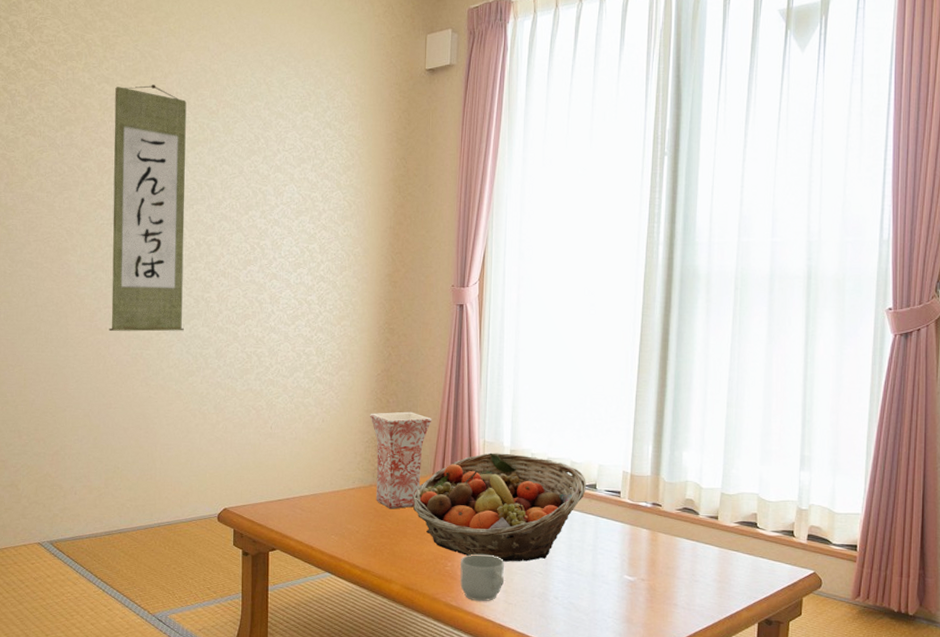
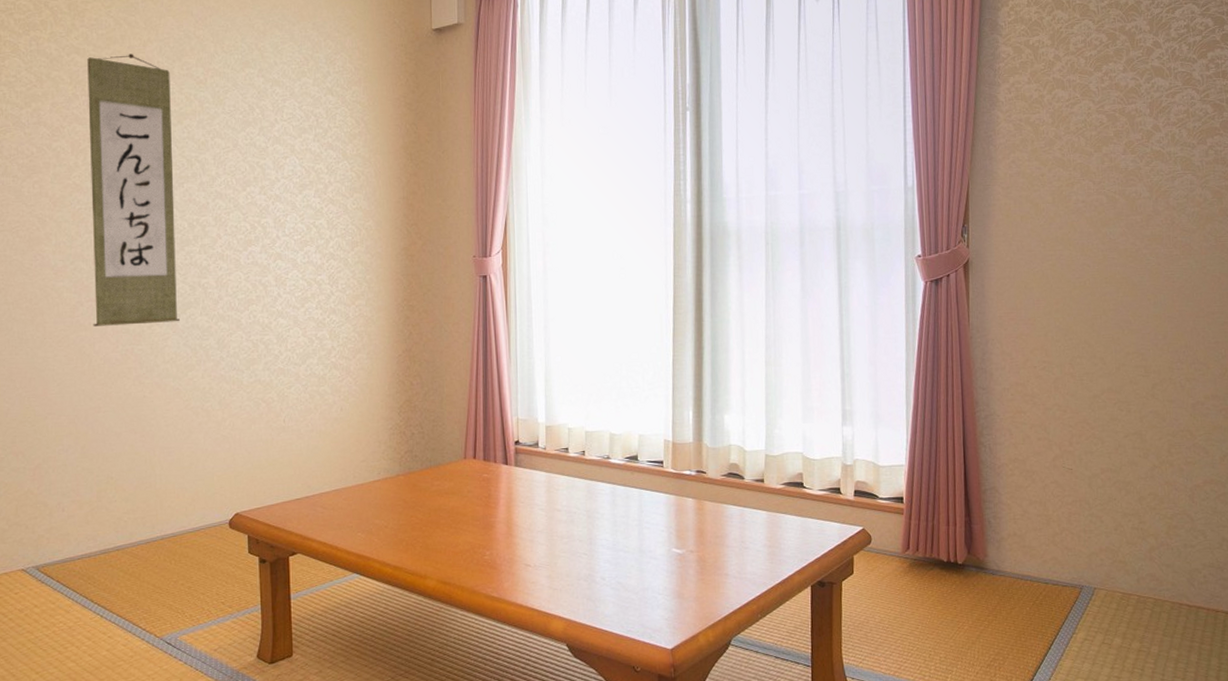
vase: present [370,411,432,509] -> none [393,393,461,499]
fruit basket: present [413,452,586,562] -> none [444,430,627,545]
mug: present [460,554,504,602] -> none [500,538,547,590]

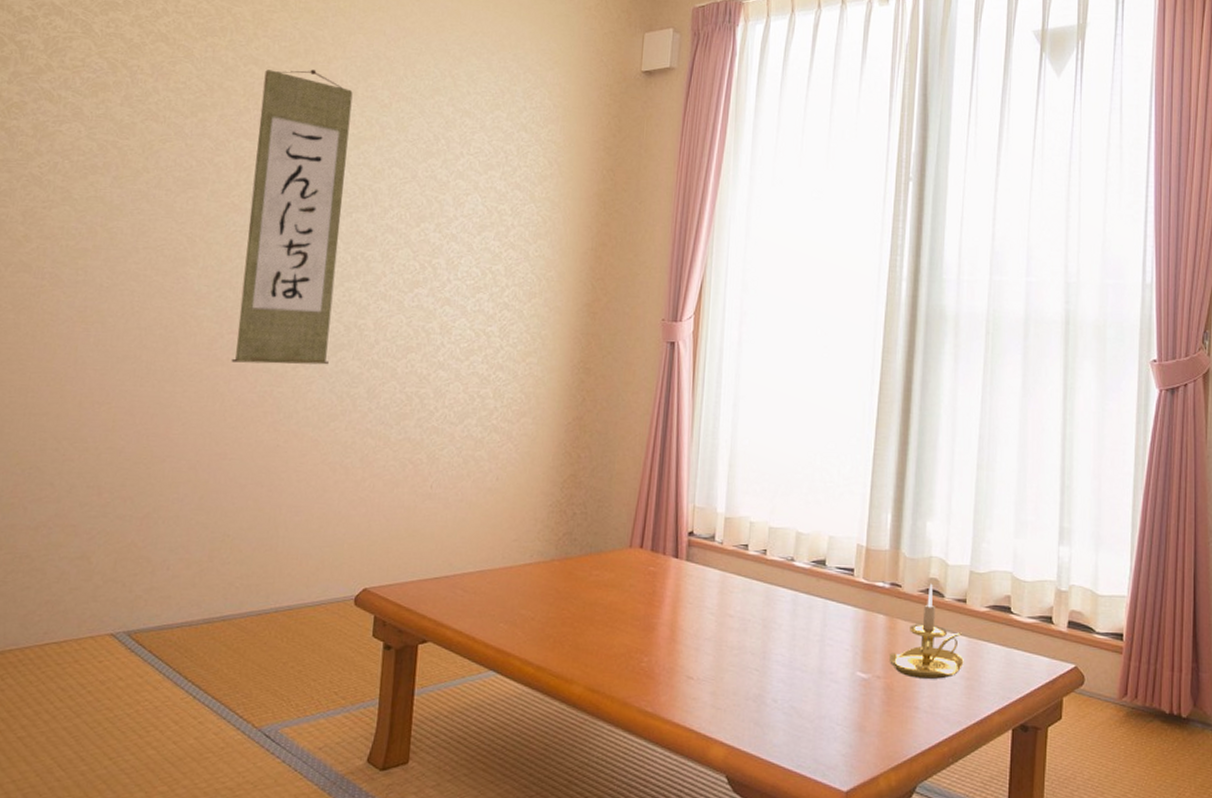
candle holder: none [699,468,765,550] -> present [888,583,964,679]

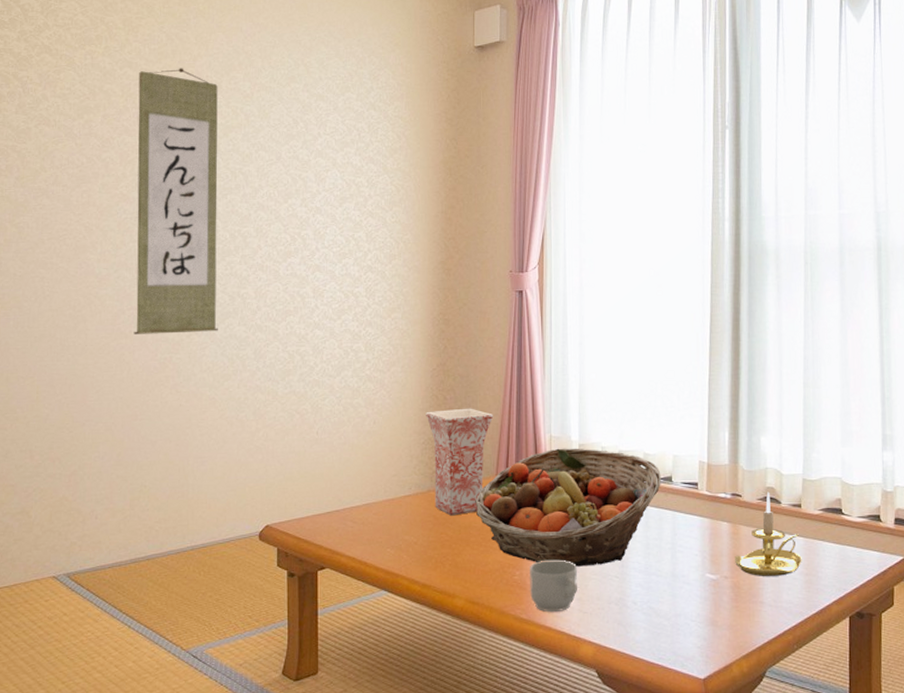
vase: none [556,469,632,590] -> present [426,408,494,516]
fruit basket: none [603,520,814,656] -> present [475,448,661,567]
mug: none [658,646,713,707] -> present [530,559,577,613]

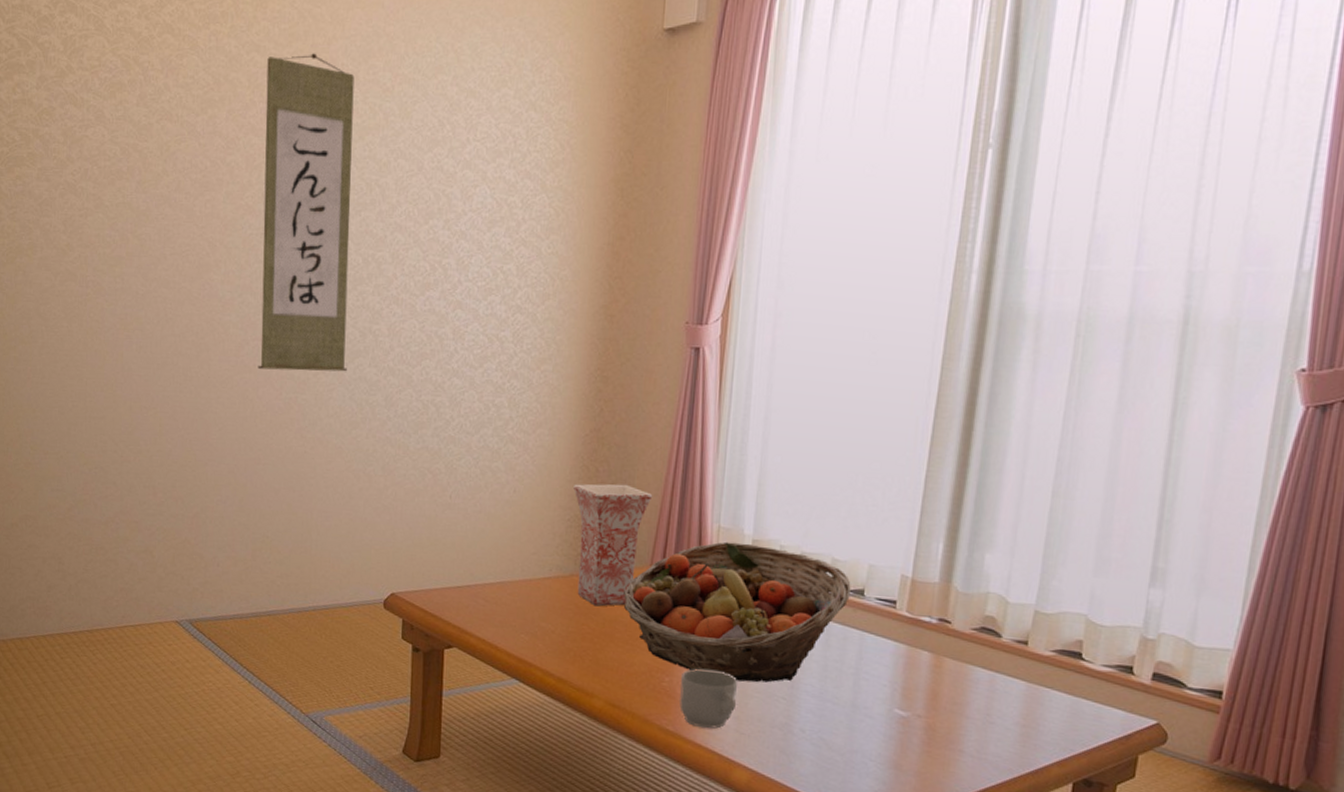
candle holder: present [734,492,802,576] -> none [931,621,1021,724]

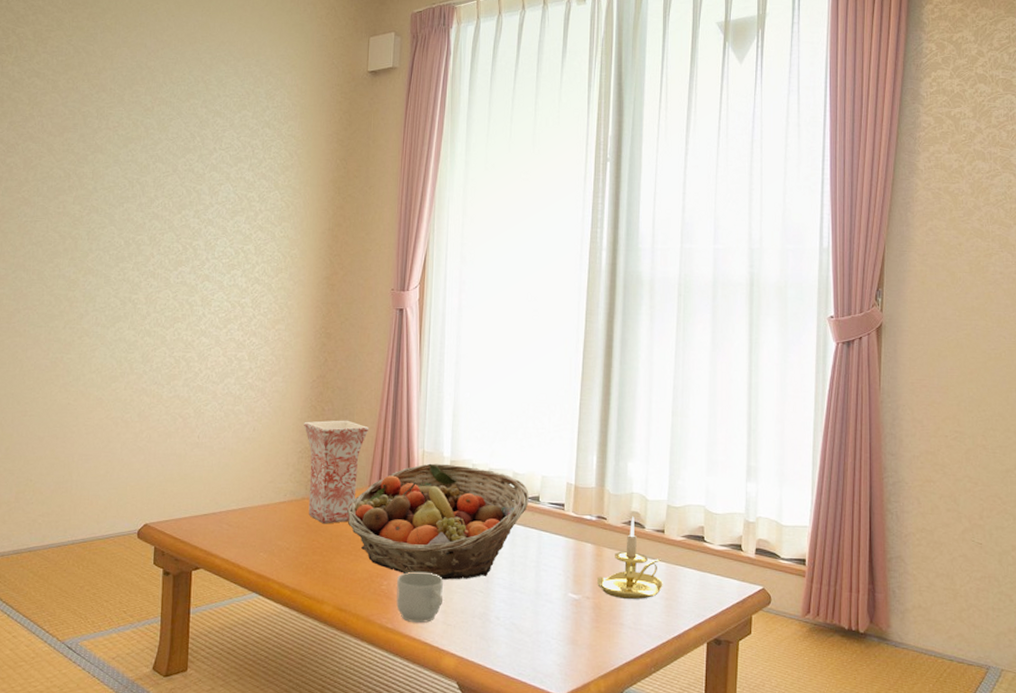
wall scroll: present [257,53,354,372] -> none [27,80,121,334]
candle holder: none [931,621,1021,724] -> present [596,516,663,599]

